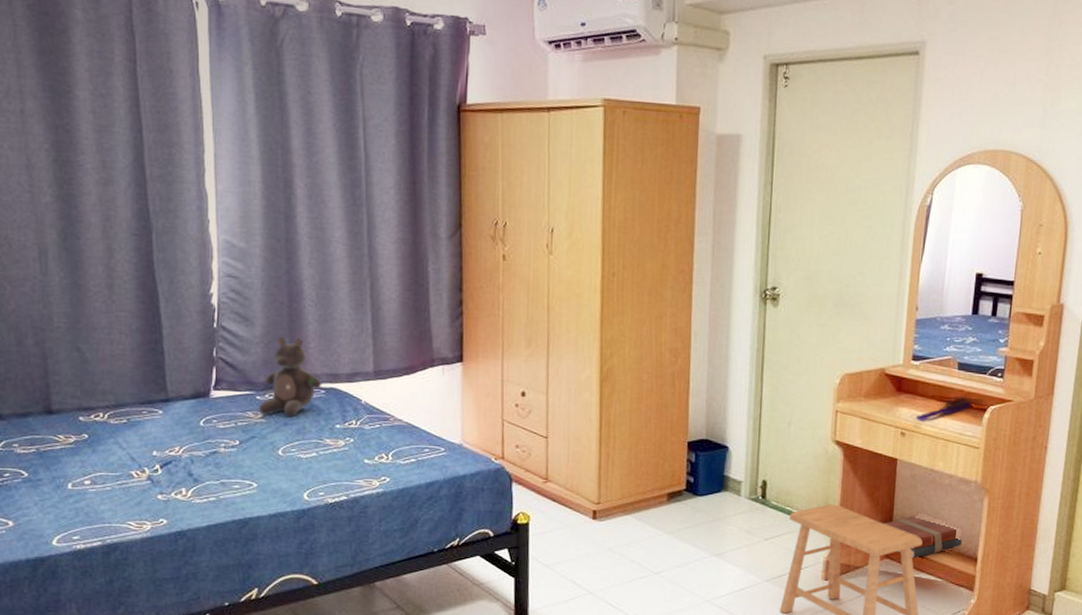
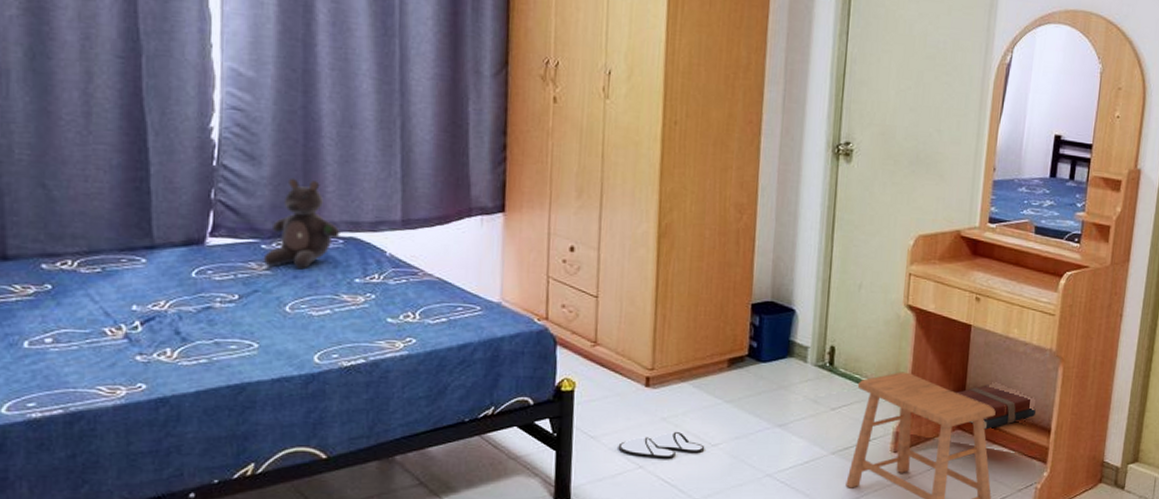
slippers: none [570,560,649,586] -> present [618,431,705,459]
hairbrush: present [916,395,974,420] -> none [991,259,1050,285]

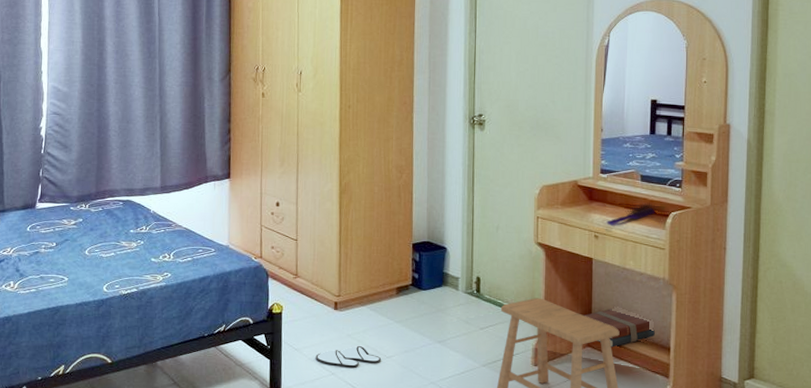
stuffed animal: present [263,177,341,270] -> none [71,159,121,224]
hairbrush: none [991,259,1050,285] -> present [607,202,657,225]

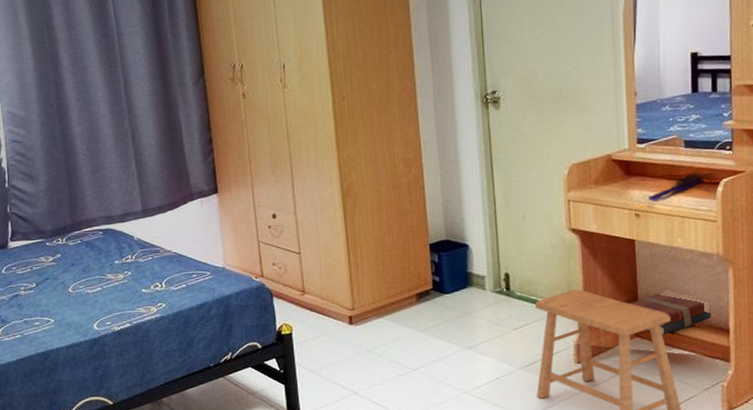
slippers: present [315,345,382,368] -> none [334,360,407,385]

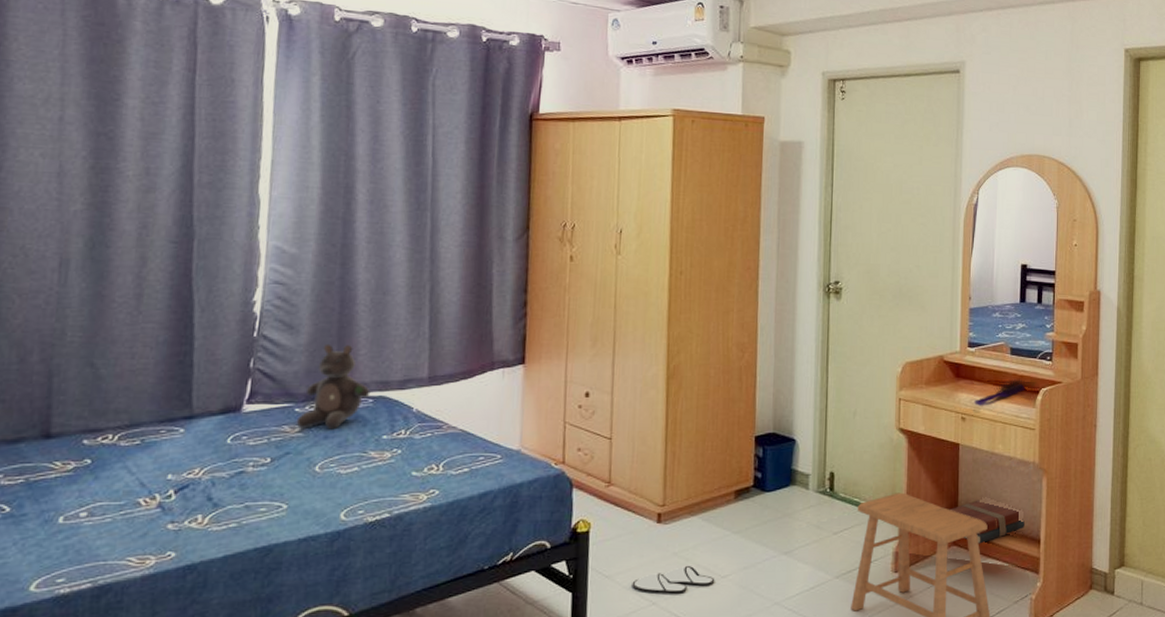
stuffed animal: none [48,188,100,259] -> present [296,343,371,430]
slippers: none [334,360,407,385] -> present [632,565,715,594]

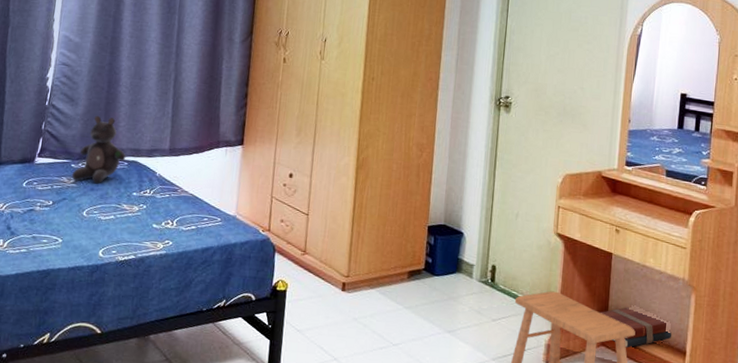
slippers: present [632,565,715,594] -> none [318,330,388,354]
hairbrush: present [975,378,1027,405] -> none [629,199,680,220]

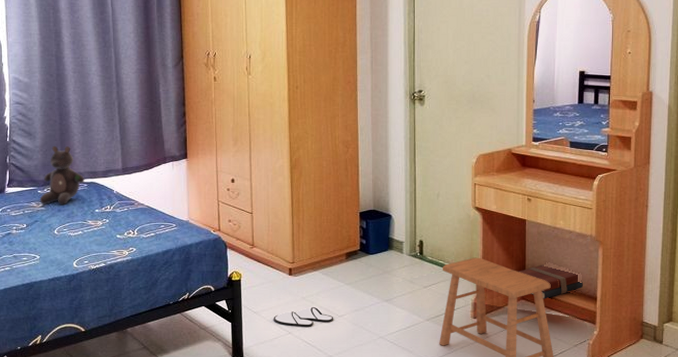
slippers: none [318,330,388,354] -> present [273,306,334,327]

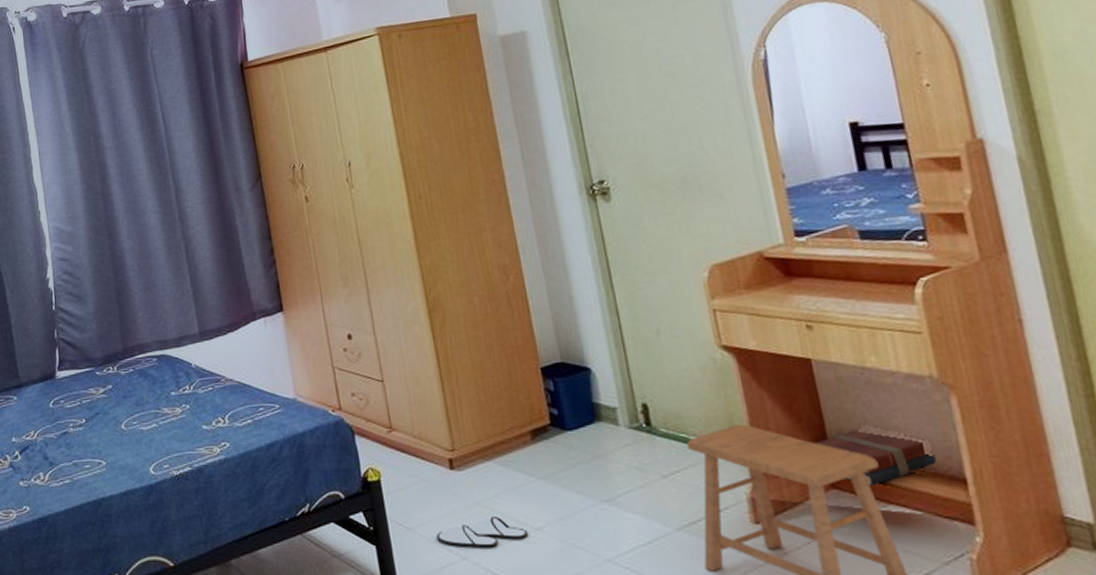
stuffed animal: present [39,145,85,205] -> none [98,309,154,390]

